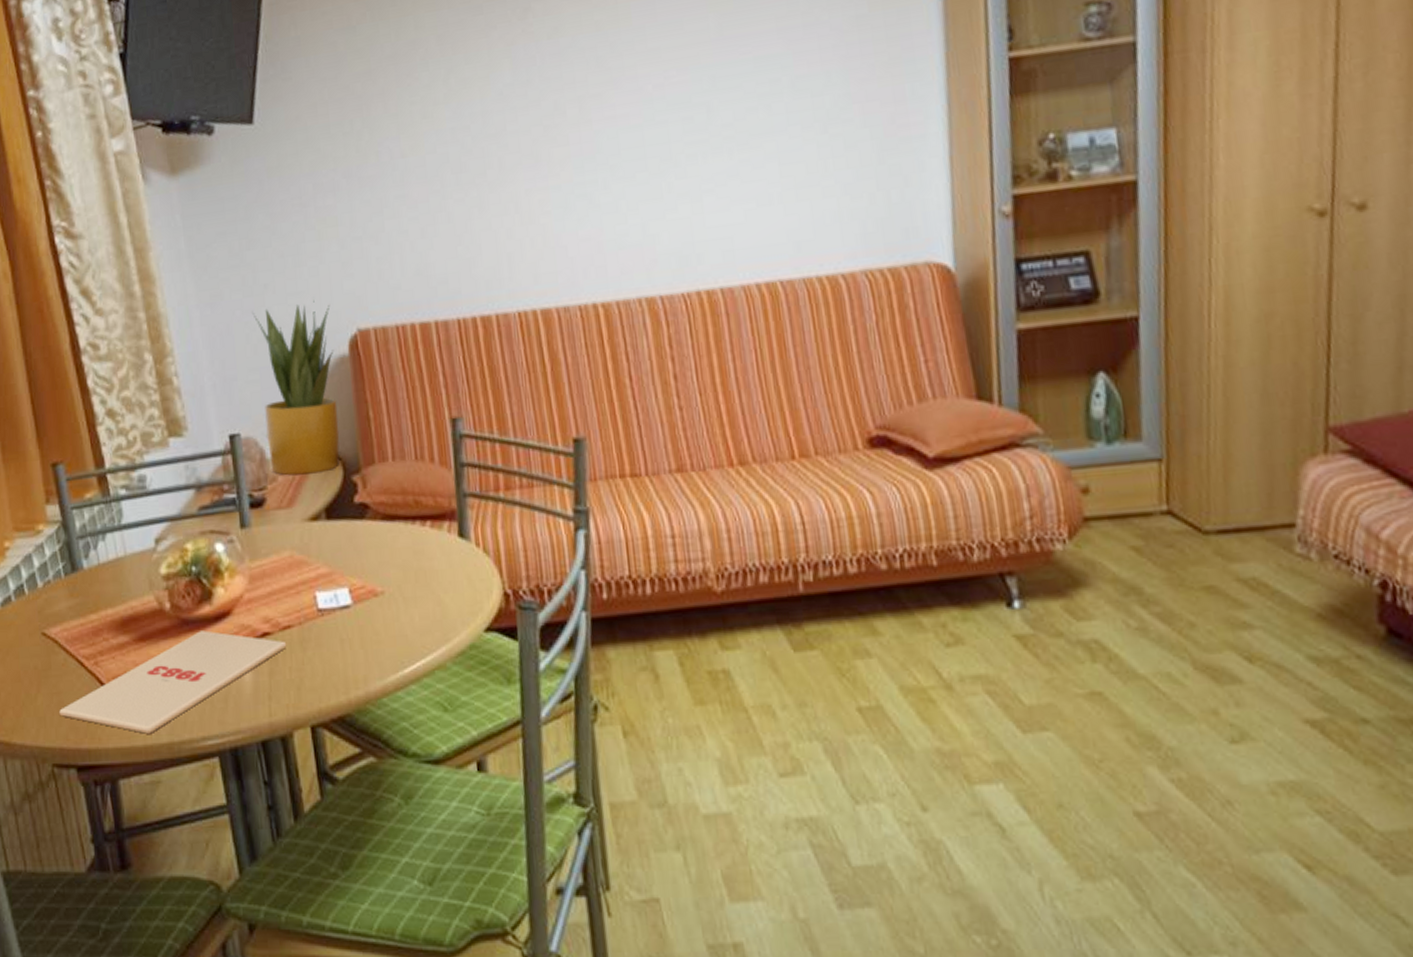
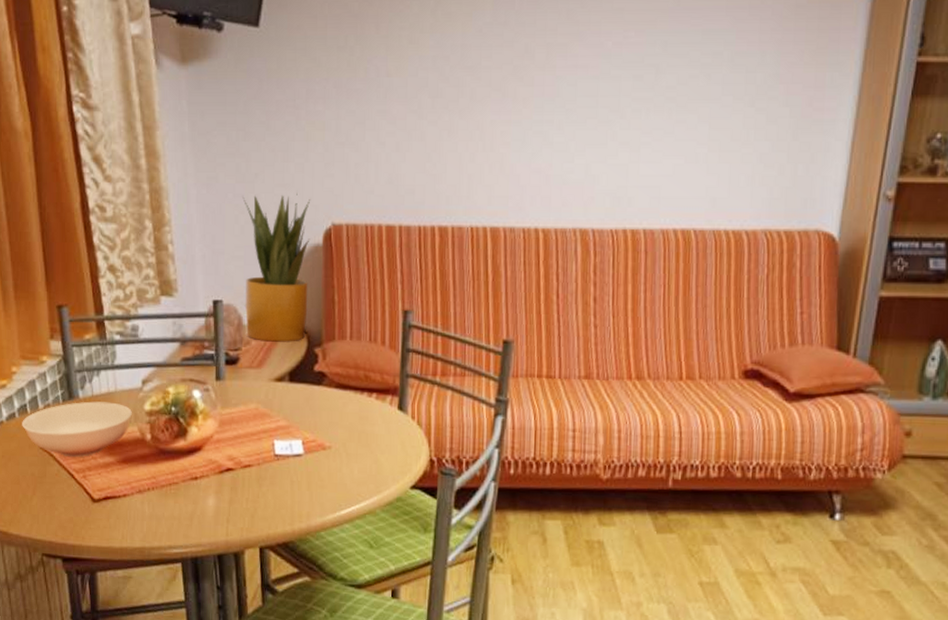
bowl: none [19,569,146,641] -> present [22,401,132,457]
magazine: present [59,630,287,734] -> none [51,460,246,538]

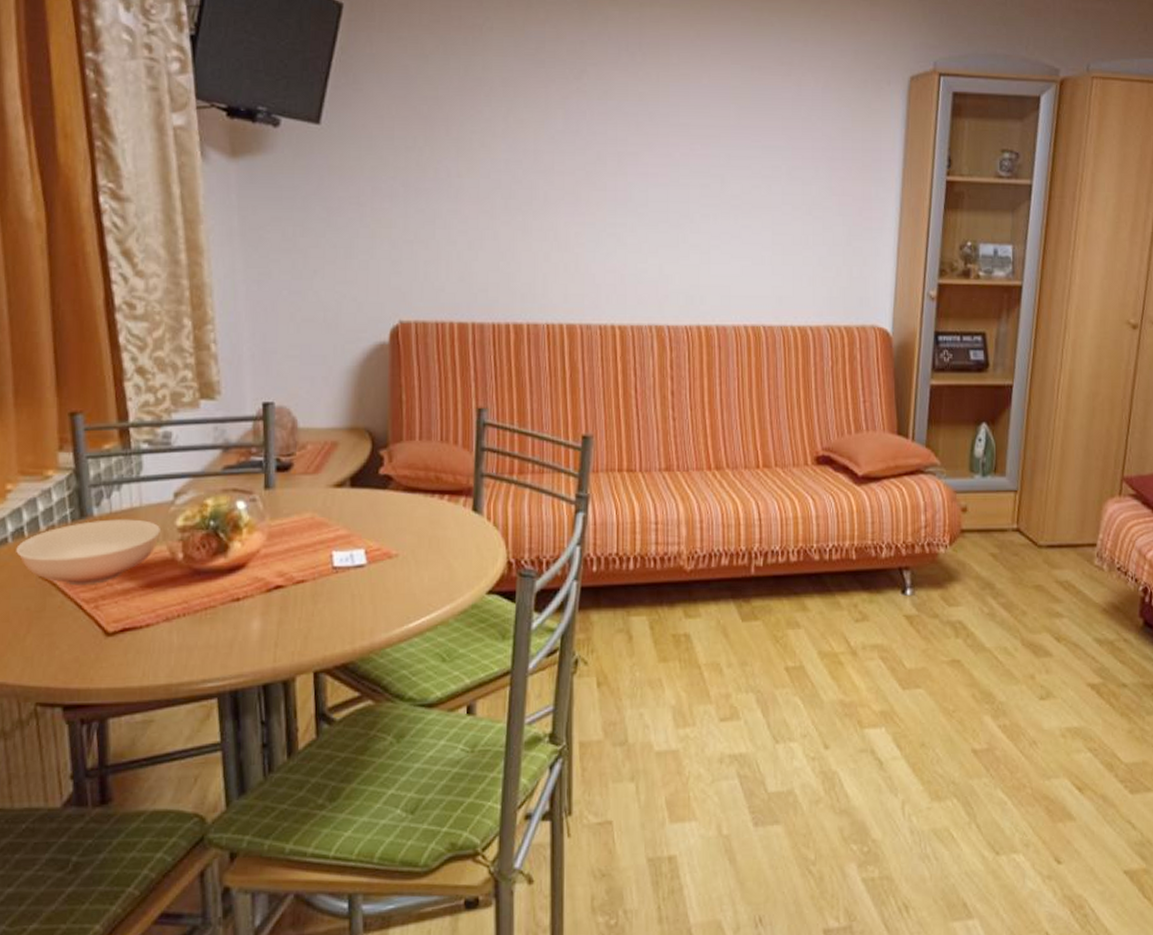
planter: present [242,193,311,342] -> none [299,290,376,445]

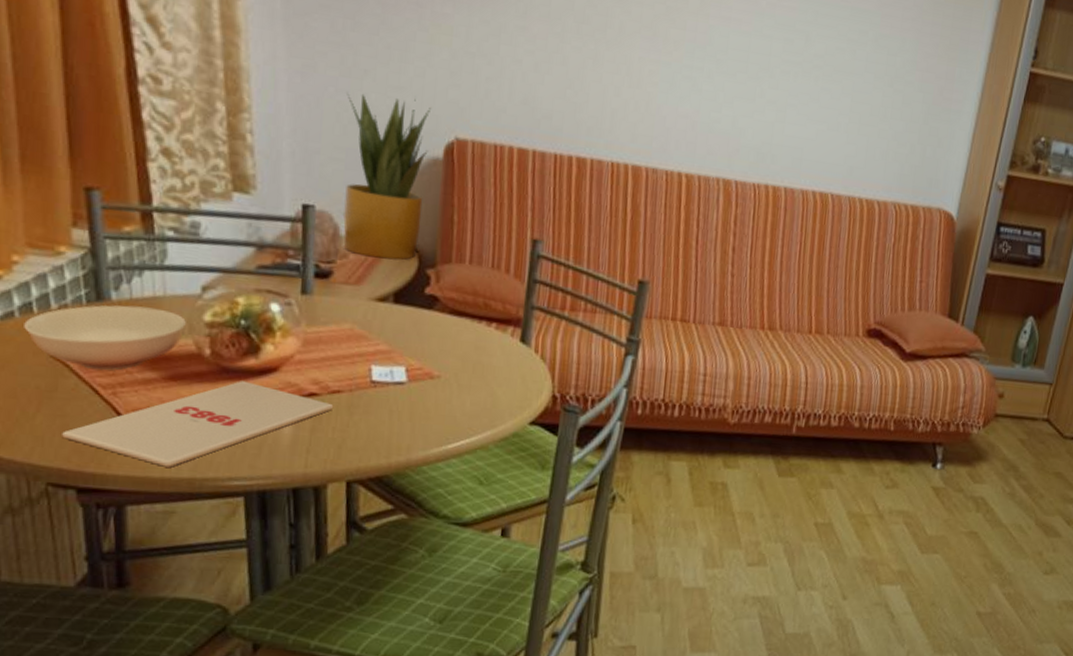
magazine: none [50,581,299,675] -> present [62,381,334,467]
planter: none [299,290,376,445] -> present [343,92,432,260]

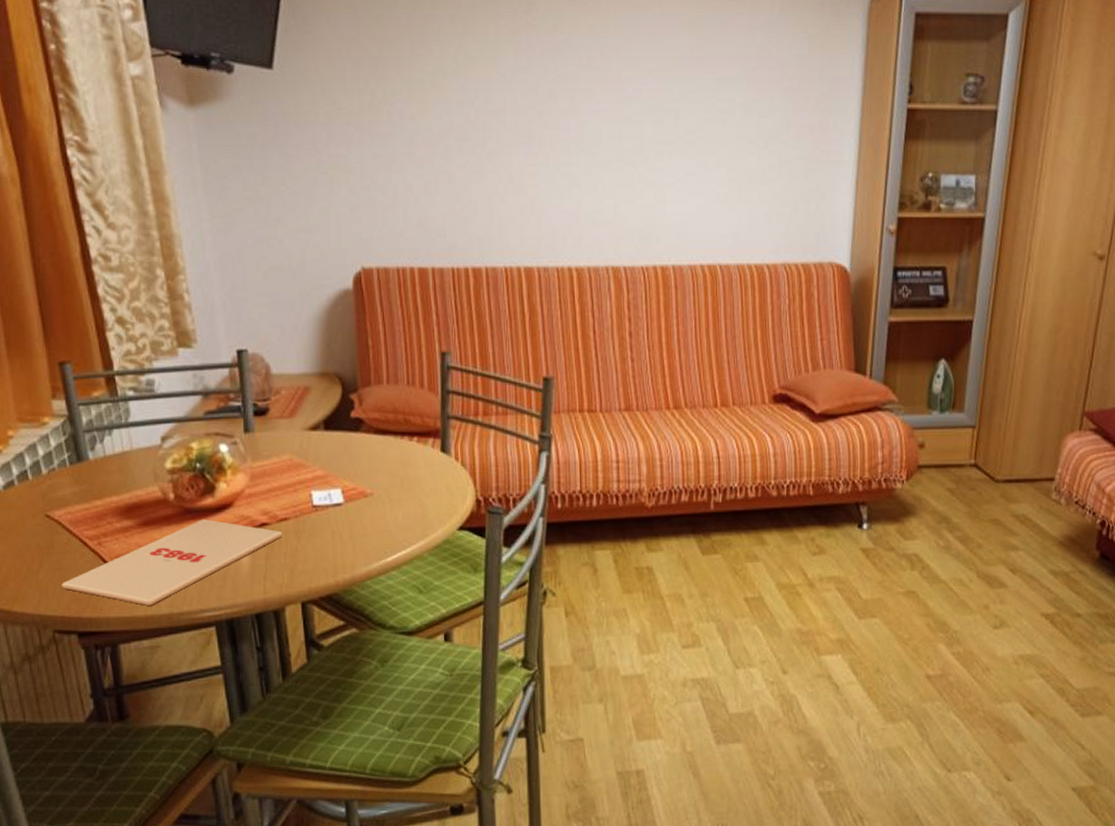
bowl: present [24,305,186,370] -> none [22,462,151,523]
planter: present [343,92,432,260] -> none [264,237,340,390]

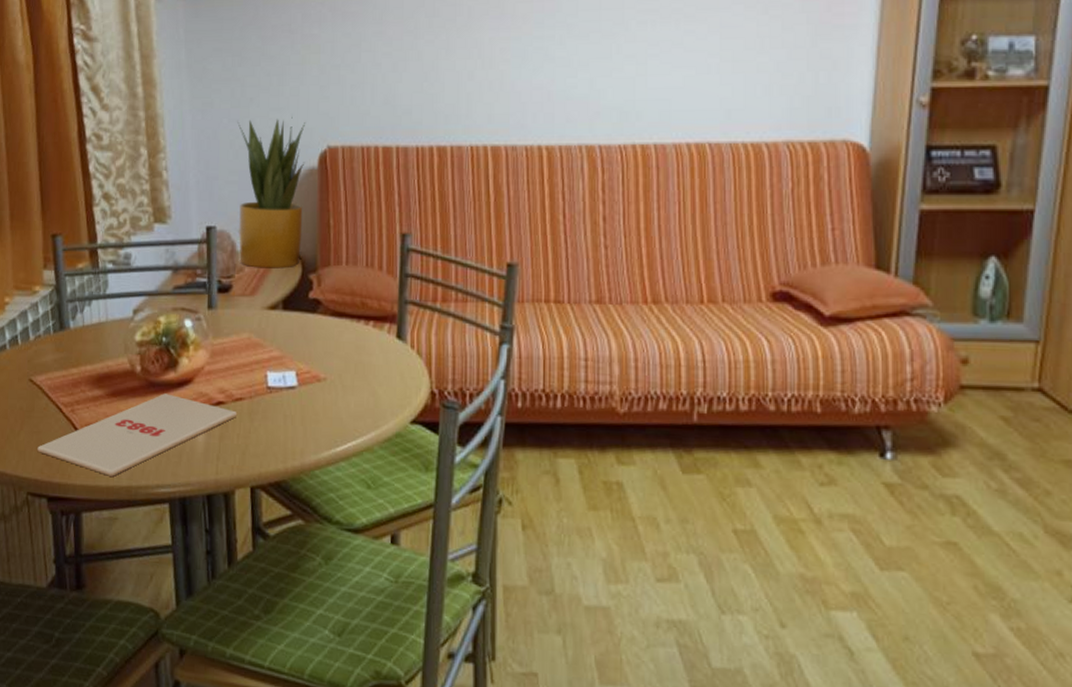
planter: none [264,237,340,390] -> present [237,116,306,269]

